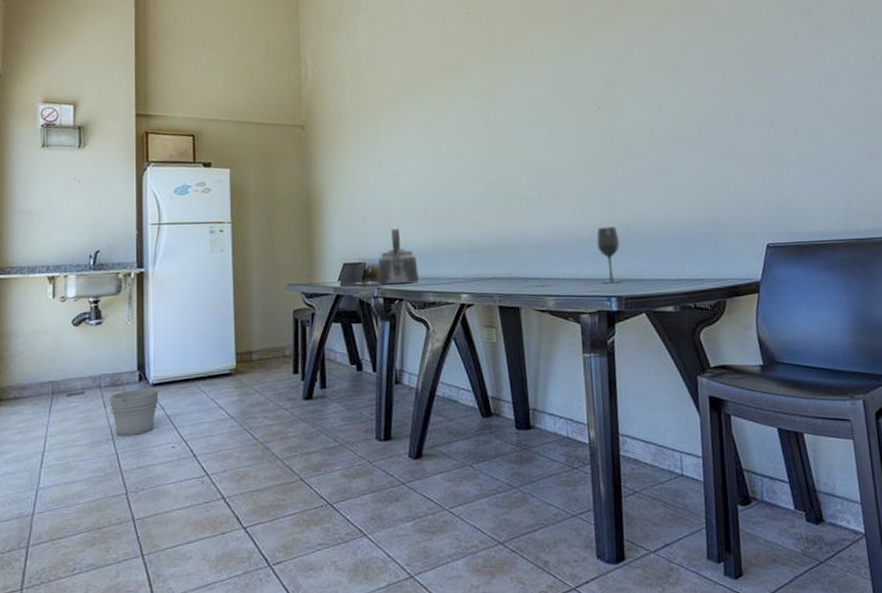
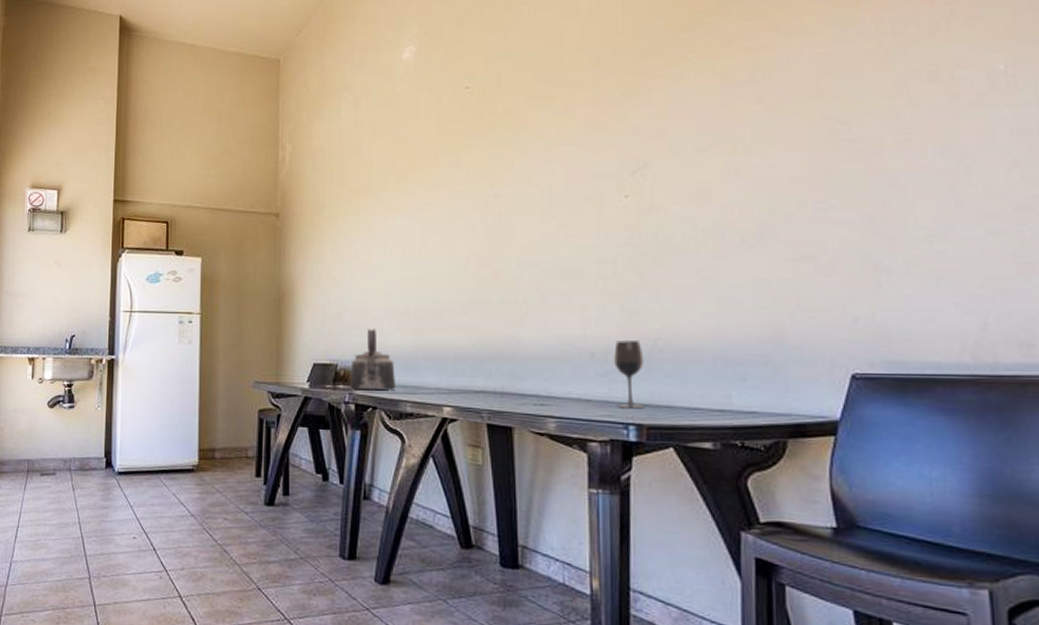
bucket: present [109,369,159,437] -> none [77,456,124,522]

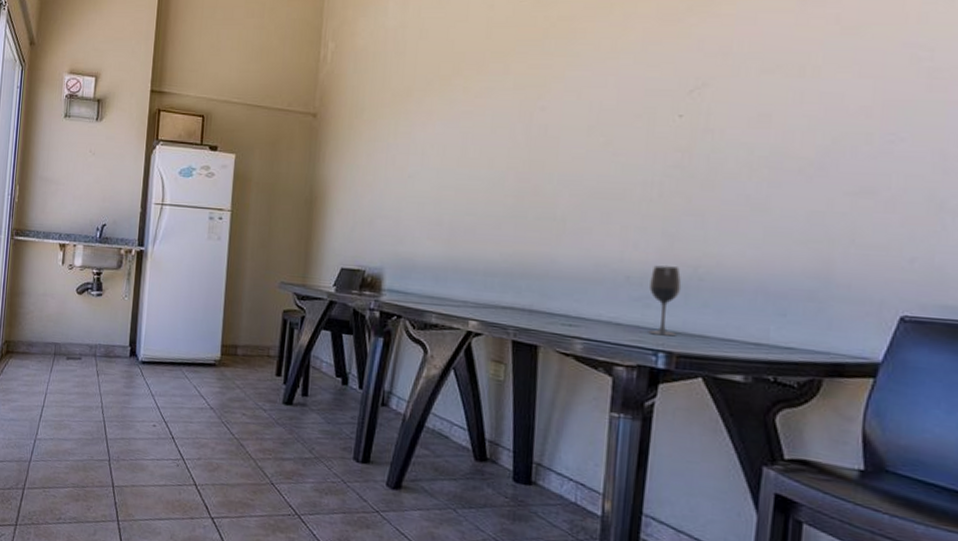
kettle: present [350,329,395,391] -> none [376,237,423,301]

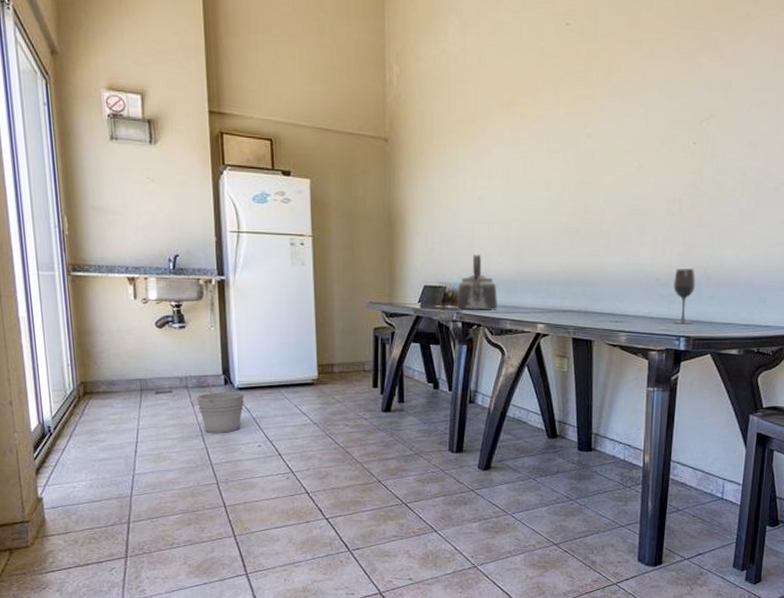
bucket: none [102,344,147,408] -> present [196,373,245,434]
kettle: none [376,237,423,301] -> present [457,254,497,310]

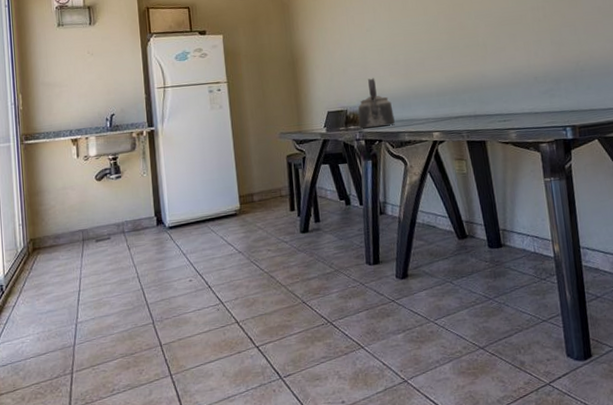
bucket: present [196,373,245,434] -> none [132,215,175,274]
wine glass: present [673,268,696,324] -> none [550,64,575,116]

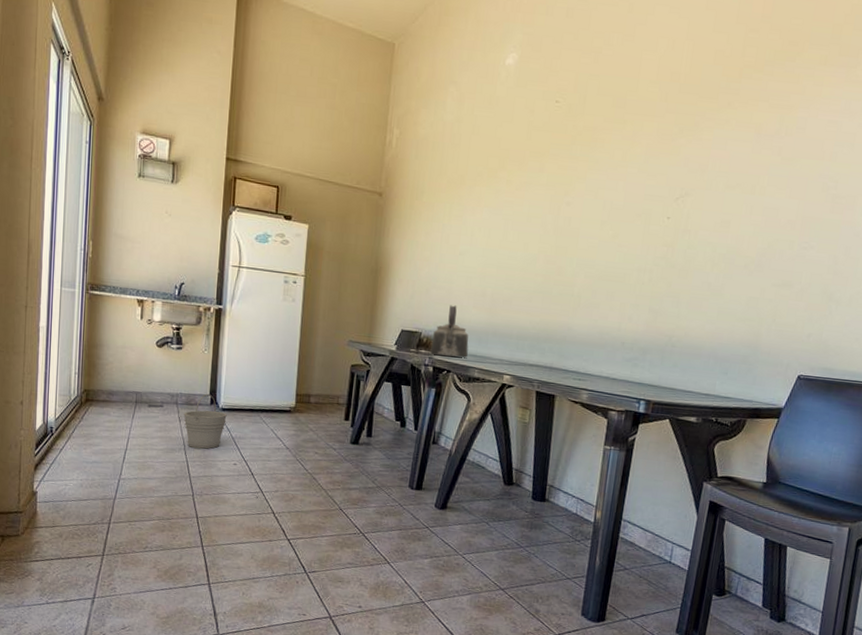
bucket: none [132,215,175,274] -> present [184,393,227,449]

